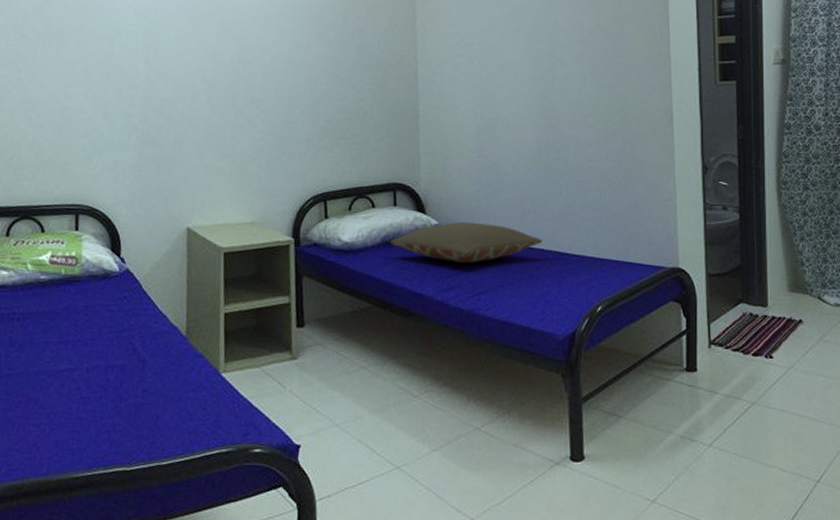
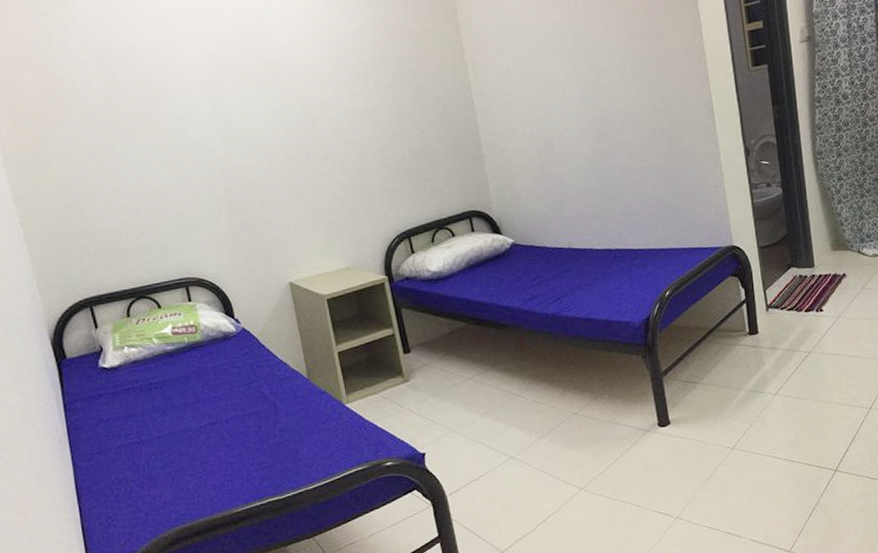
pillow: present [389,221,543,263] -> none [473,233,610,274]

